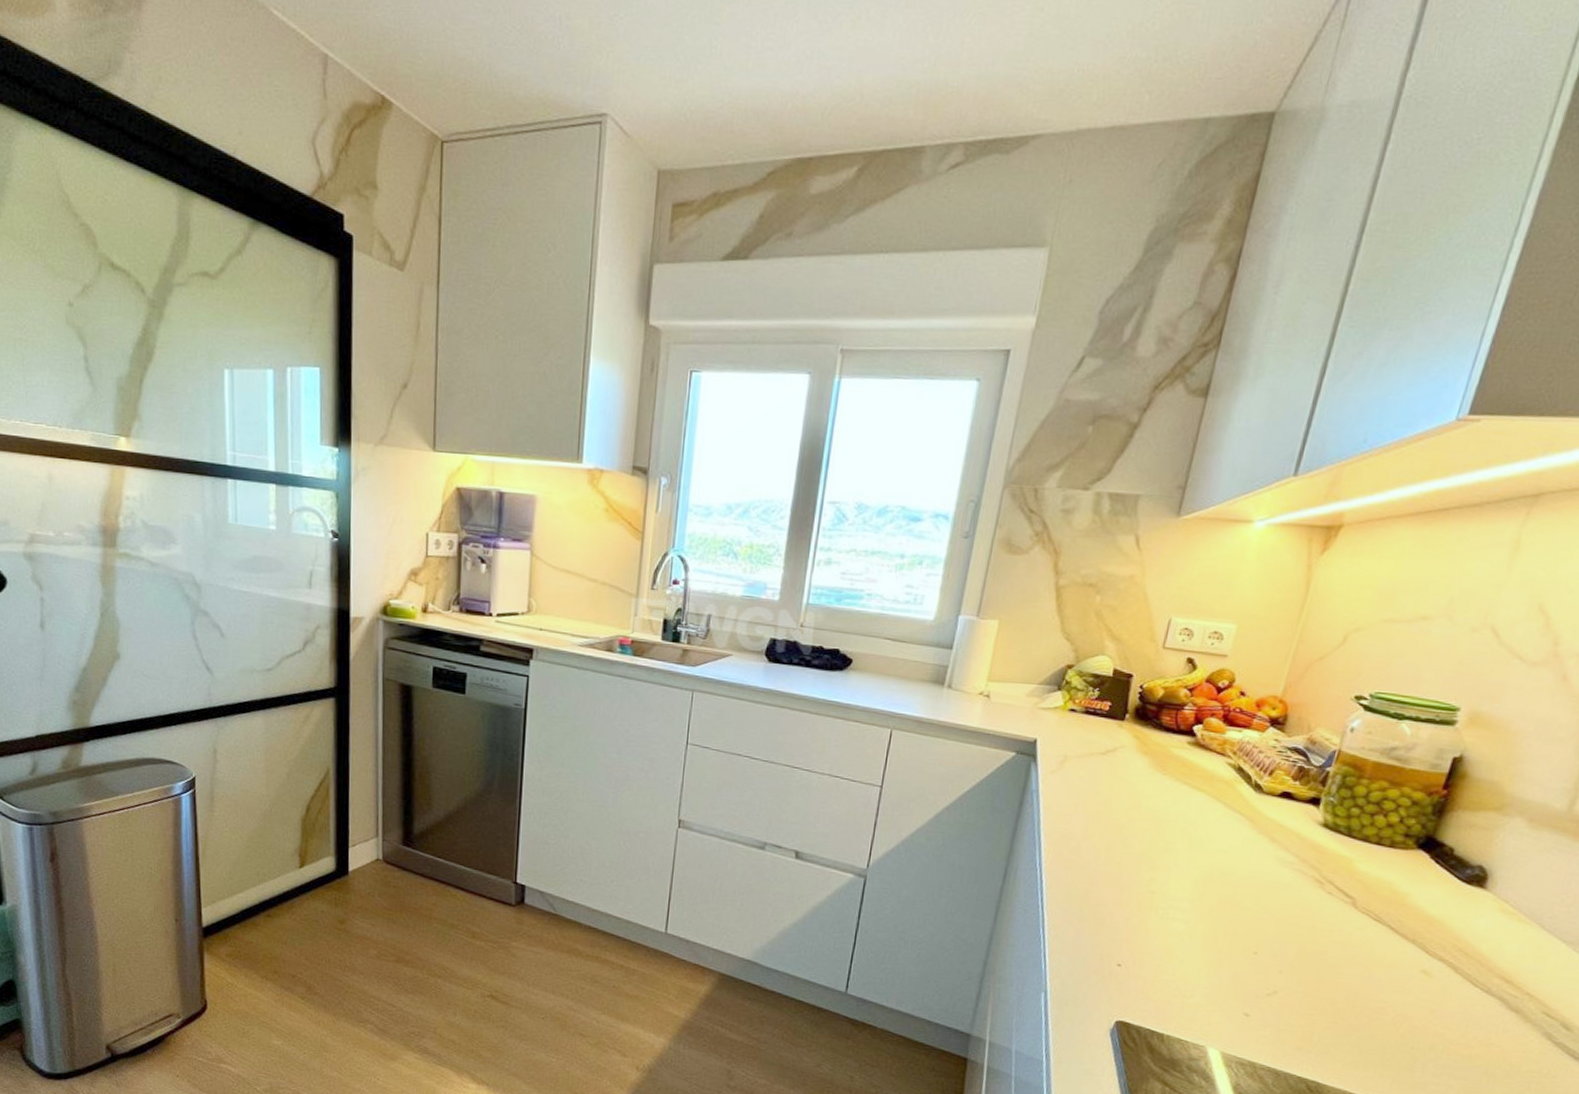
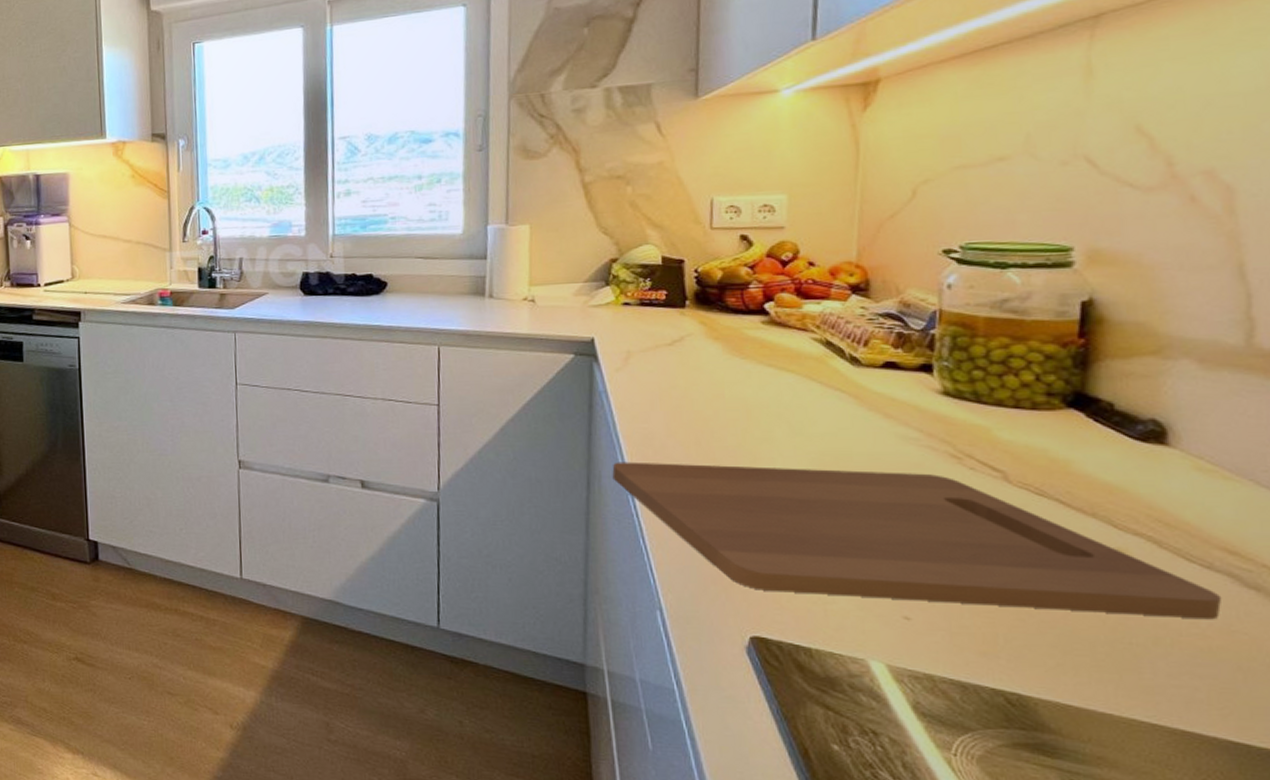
cutting board: none [1027,857,1490,1034] -> present [612,461,1223,620]

